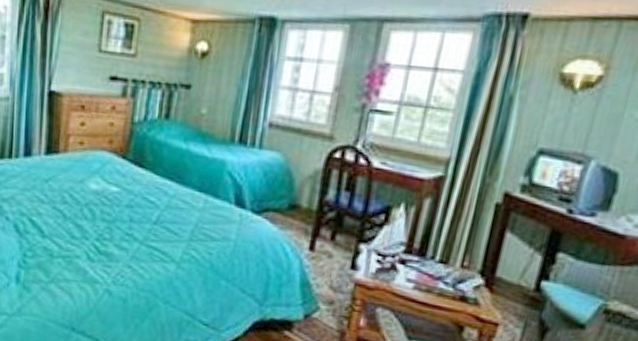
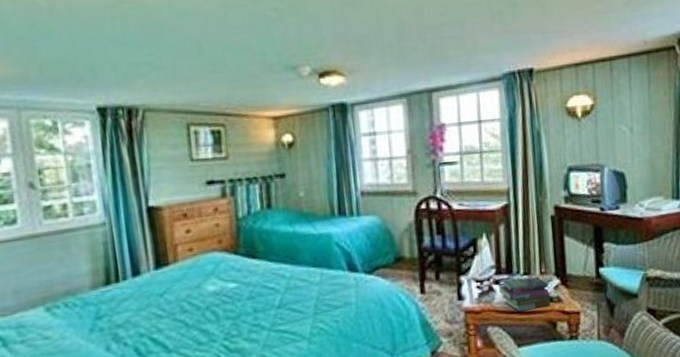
books: none [402,261,468,306] -> present [498,276,551,312]

